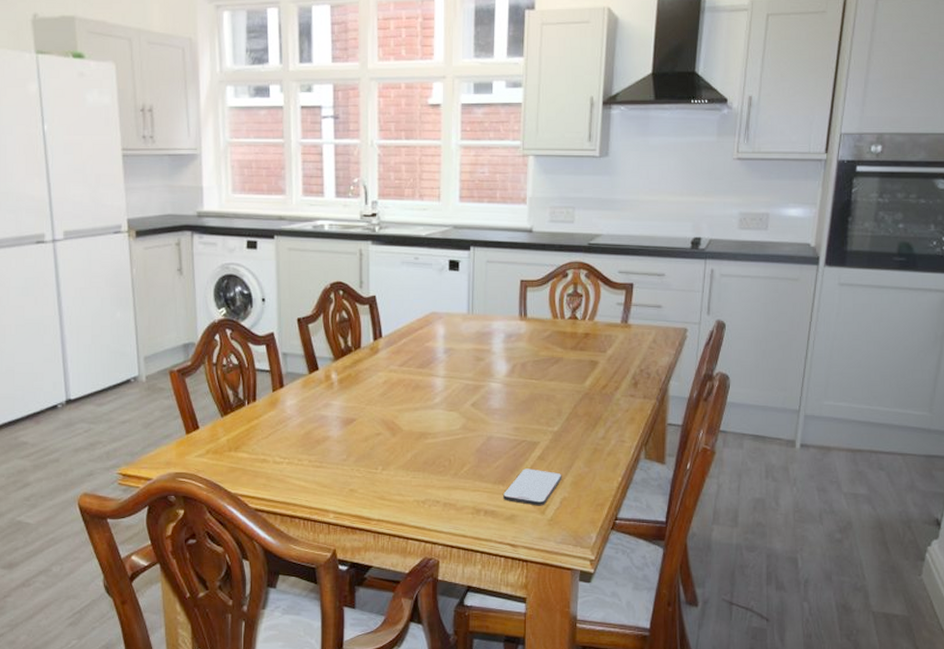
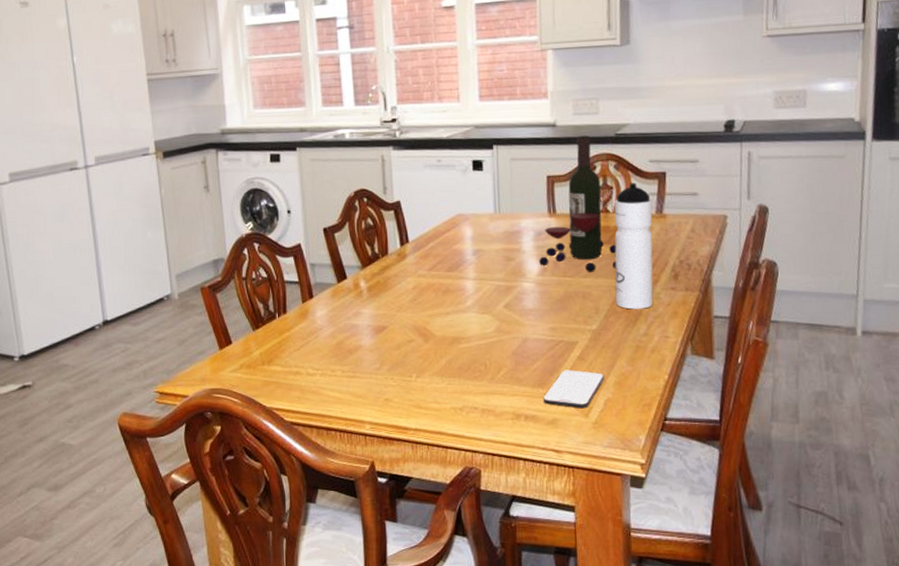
wine bottle: none [507,243,582,377] -> present [538,136,617,273]
water bottle: none [578,292,618,414] -> present [614,182,653,310]

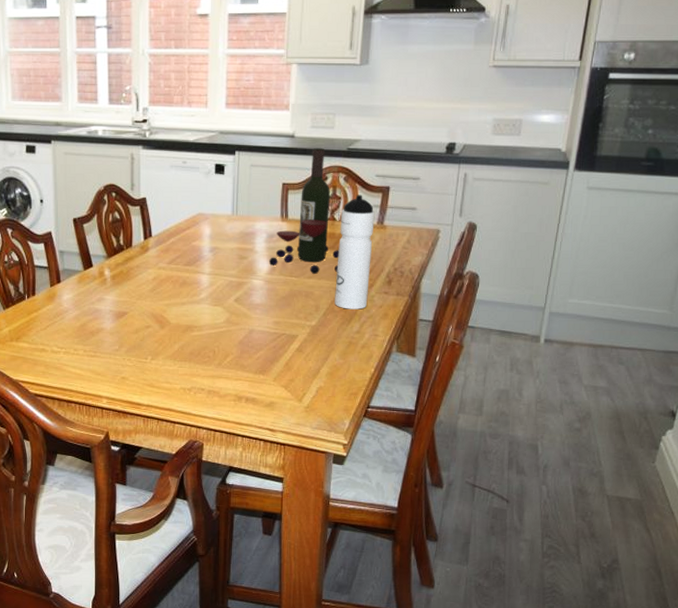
smartphone: present [542,370,605,409] -> none [262,360,319,394]

